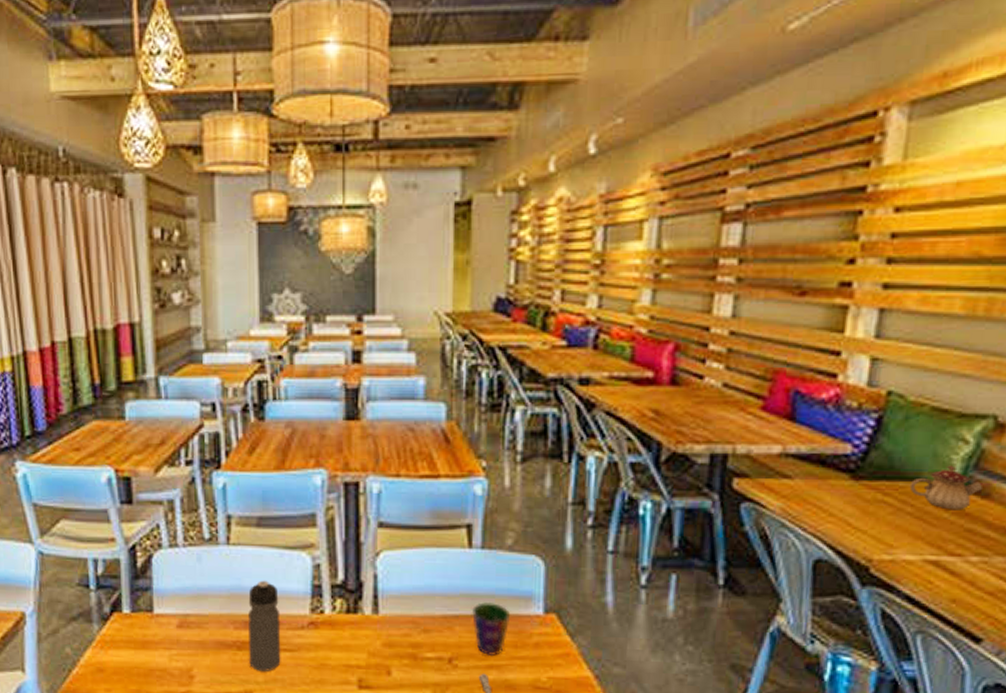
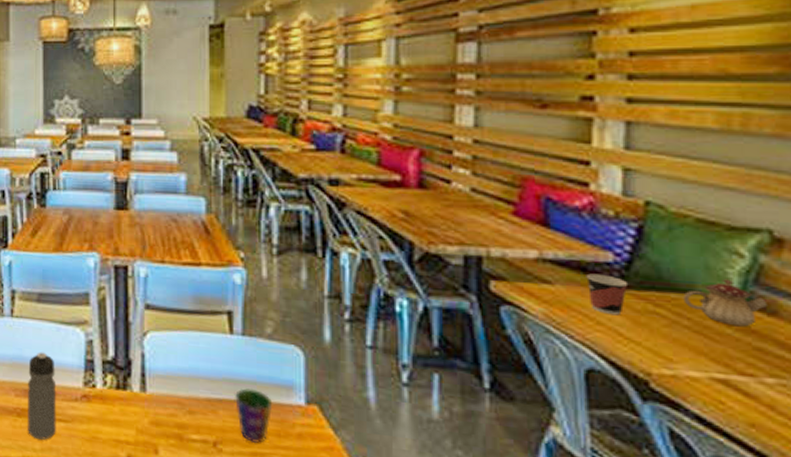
cup: none [824,466,863,506] -> present [586,273,629,316]

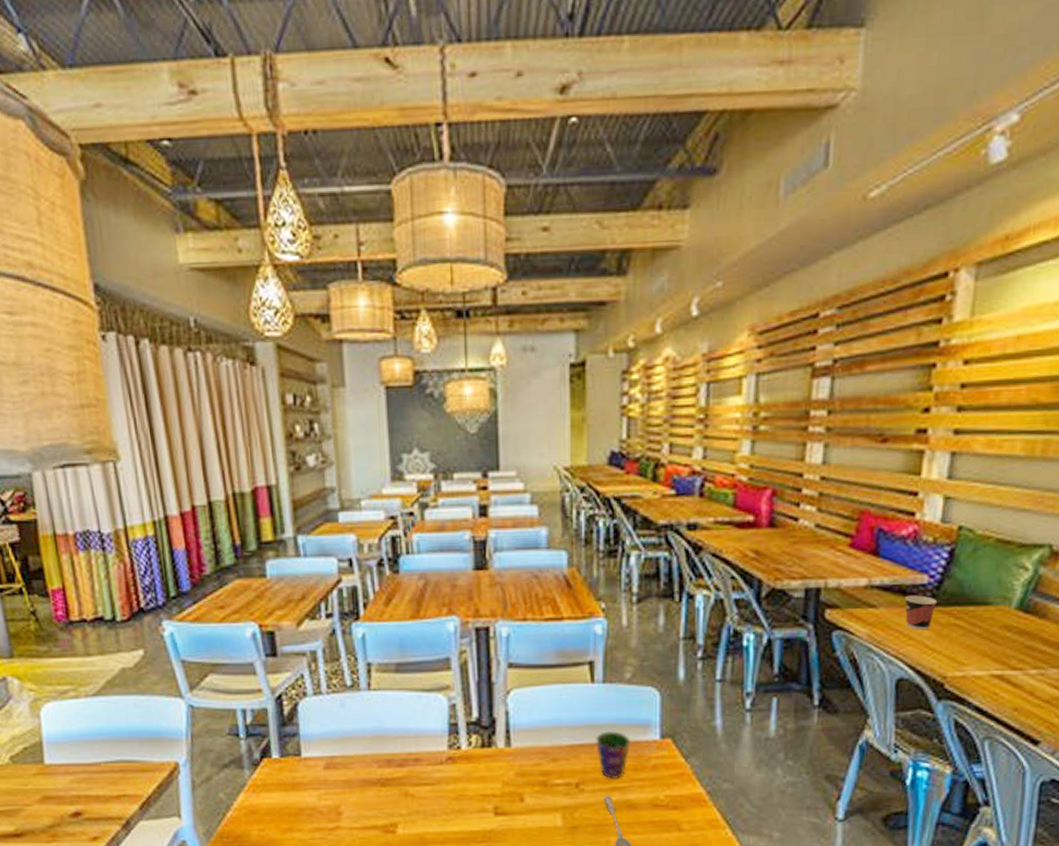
water bottle: present [28,352,57,440] -> none [390,721,423,804]
teapot: present [682,279,769,327] -> none [978,590,1041,630]

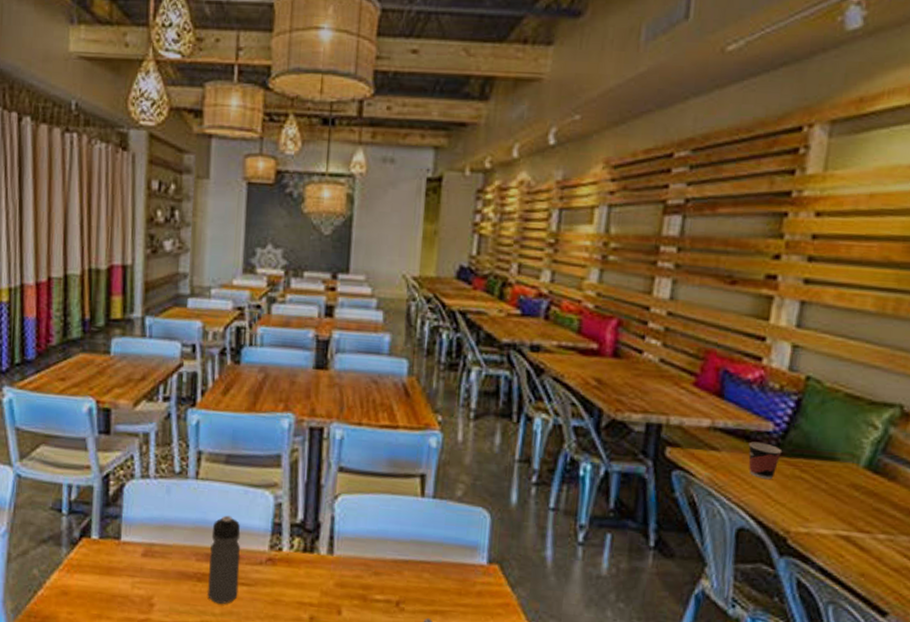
water bottle: none [390,721,423,804] -> present [208,515,241,604]
cup: present [595,731,631,780] -> none [420,549,457,602]

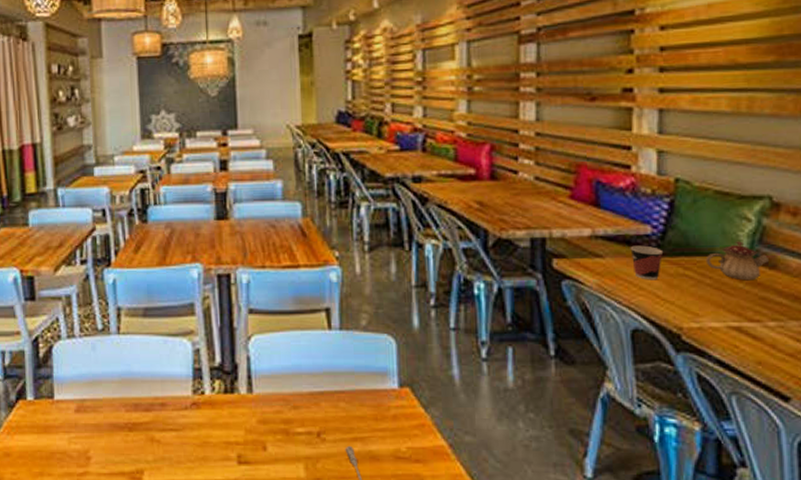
water bottle: present [208,515,241,604] -> none [137,365,168,451]
teapot: none [824,448,890,491] -> present [705,241,770,281]

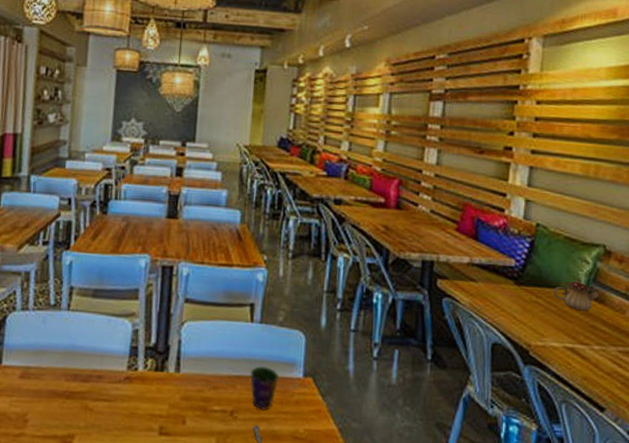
cup: none [334,379,370,430] -> present [250,366,279,411]
cup: present [630,245,664,280] -> none [497,274,522,304]

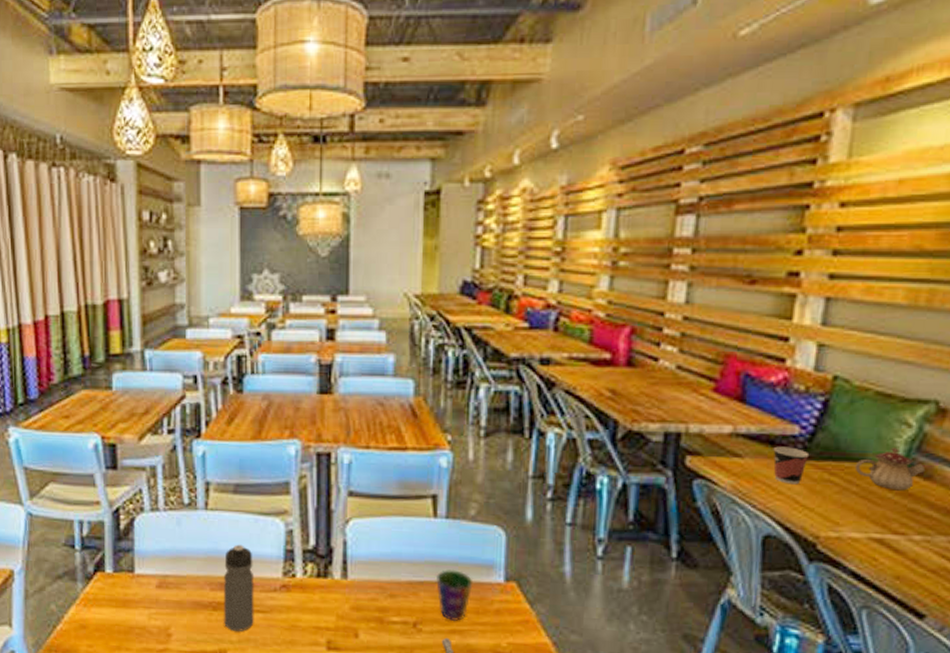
water bottle: none [74,341,104,418] -> present [224,544,254,631]
cup: none [497,274,522,304] -> present [773,446,810,485]

